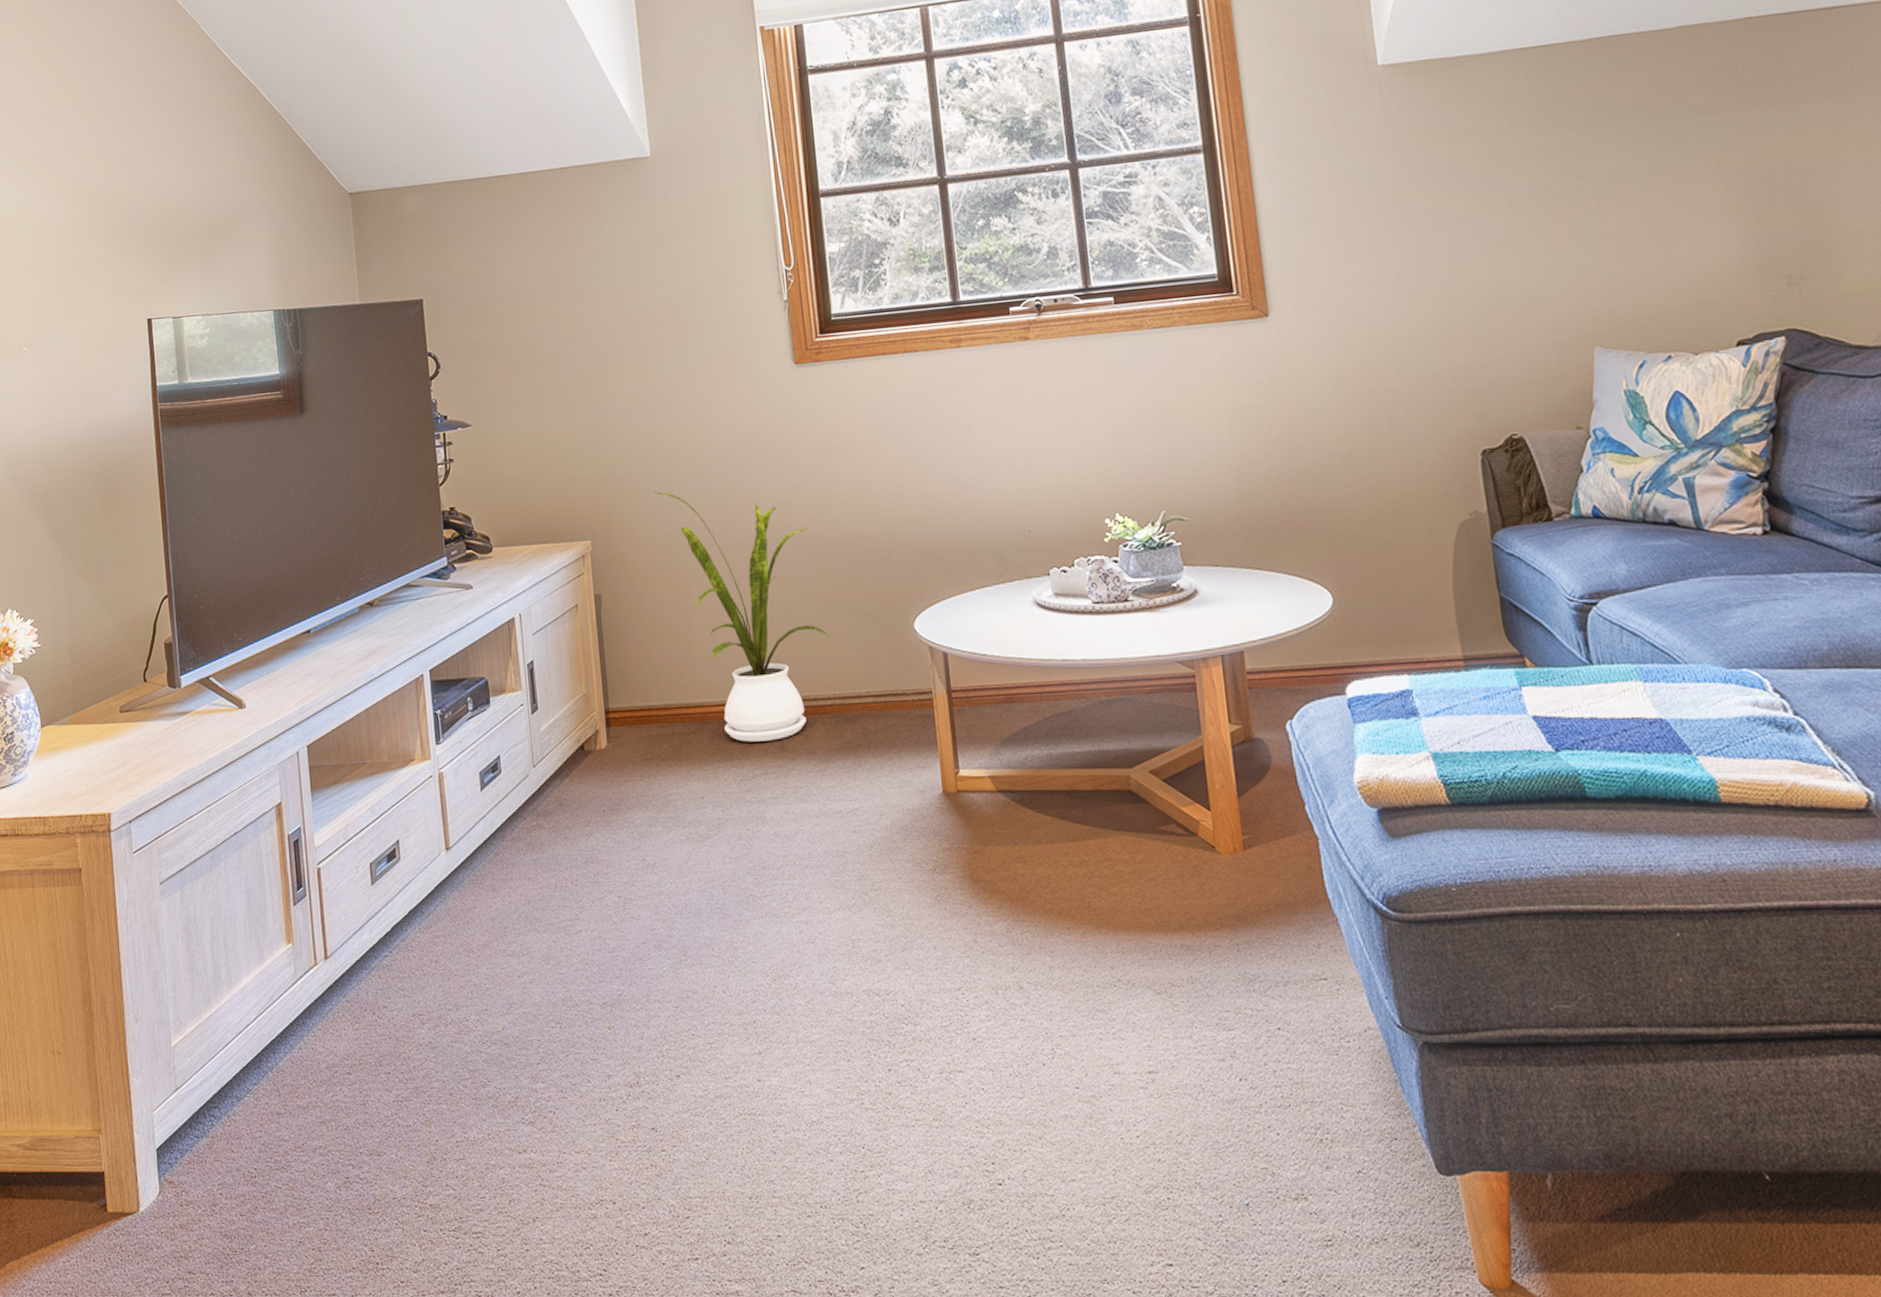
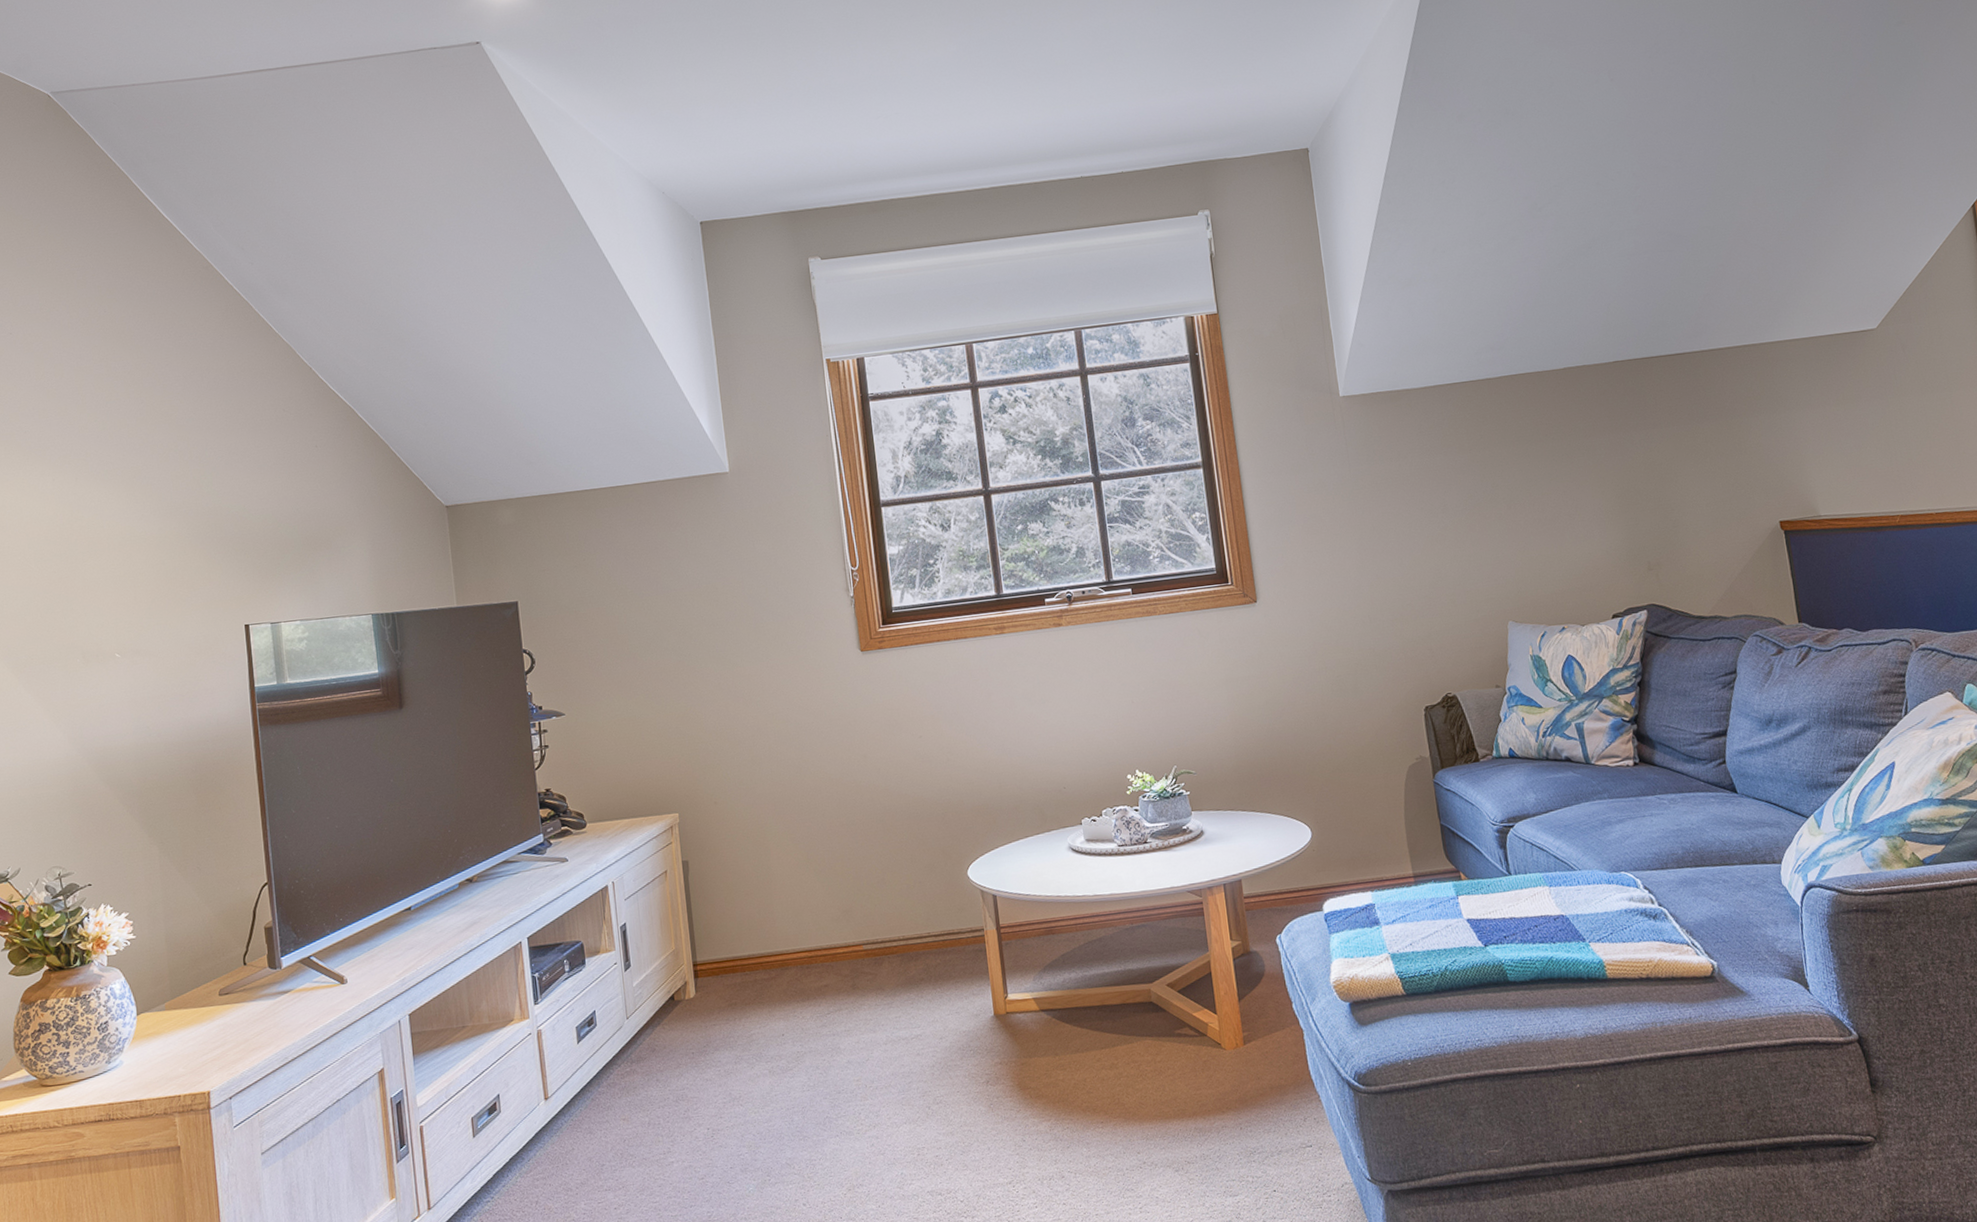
house plant: present [654,491,830,742] -> none [736,767,894,984]

